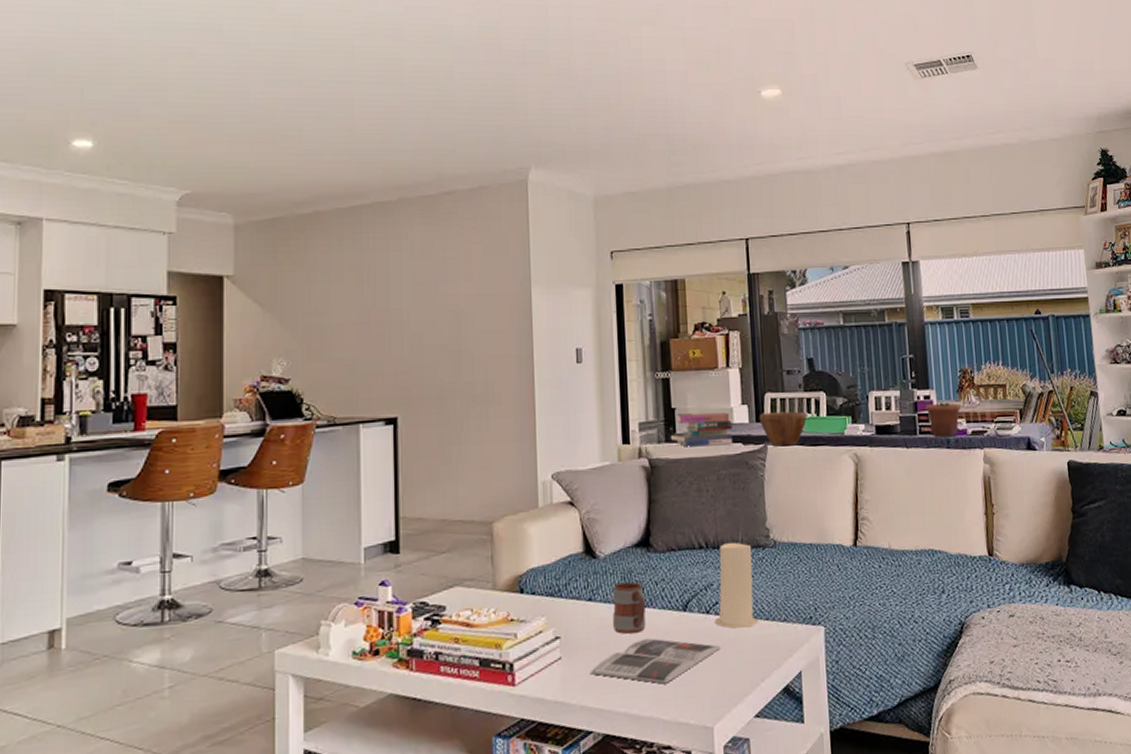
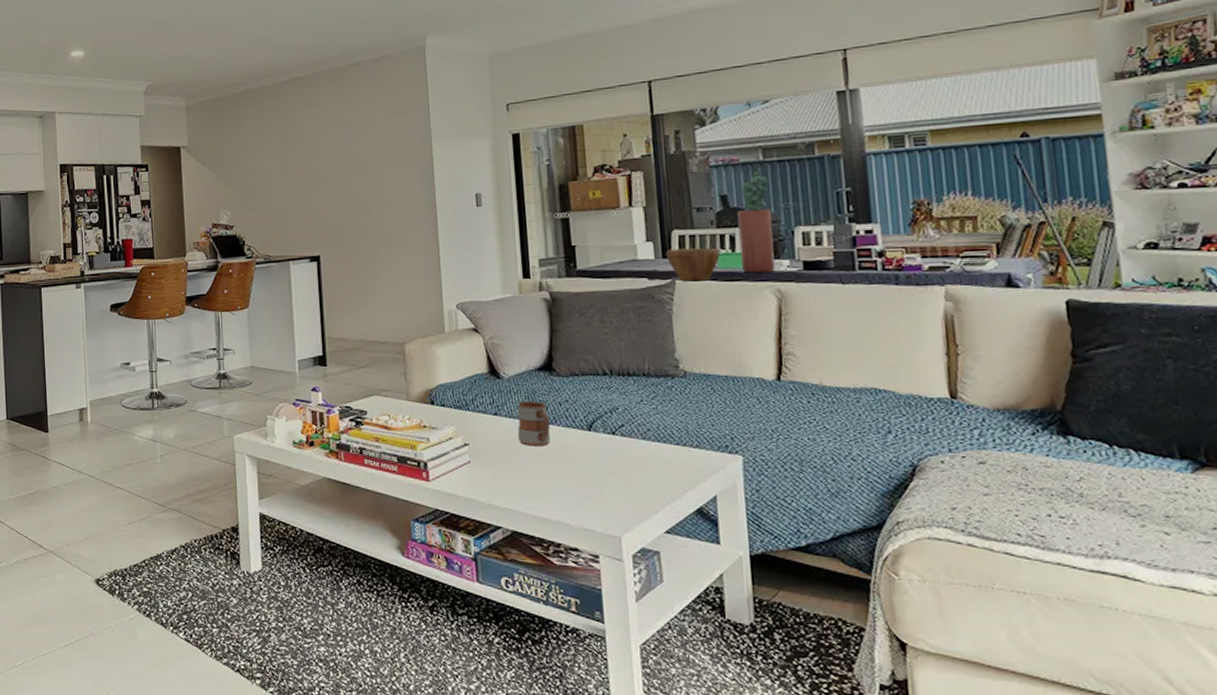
magazine: present [590,638,721,684] -> none [498,452,628,493]
books: present [670,412,733,447] -> none [571,248,637,282]
candle: present [713,542,759,629] -> none [620,370,669,450]
vase: none [822,330,853,438] -> present [737,166,775,273]
planter: present [925,402,961,438] -> none [866,236,914,273]

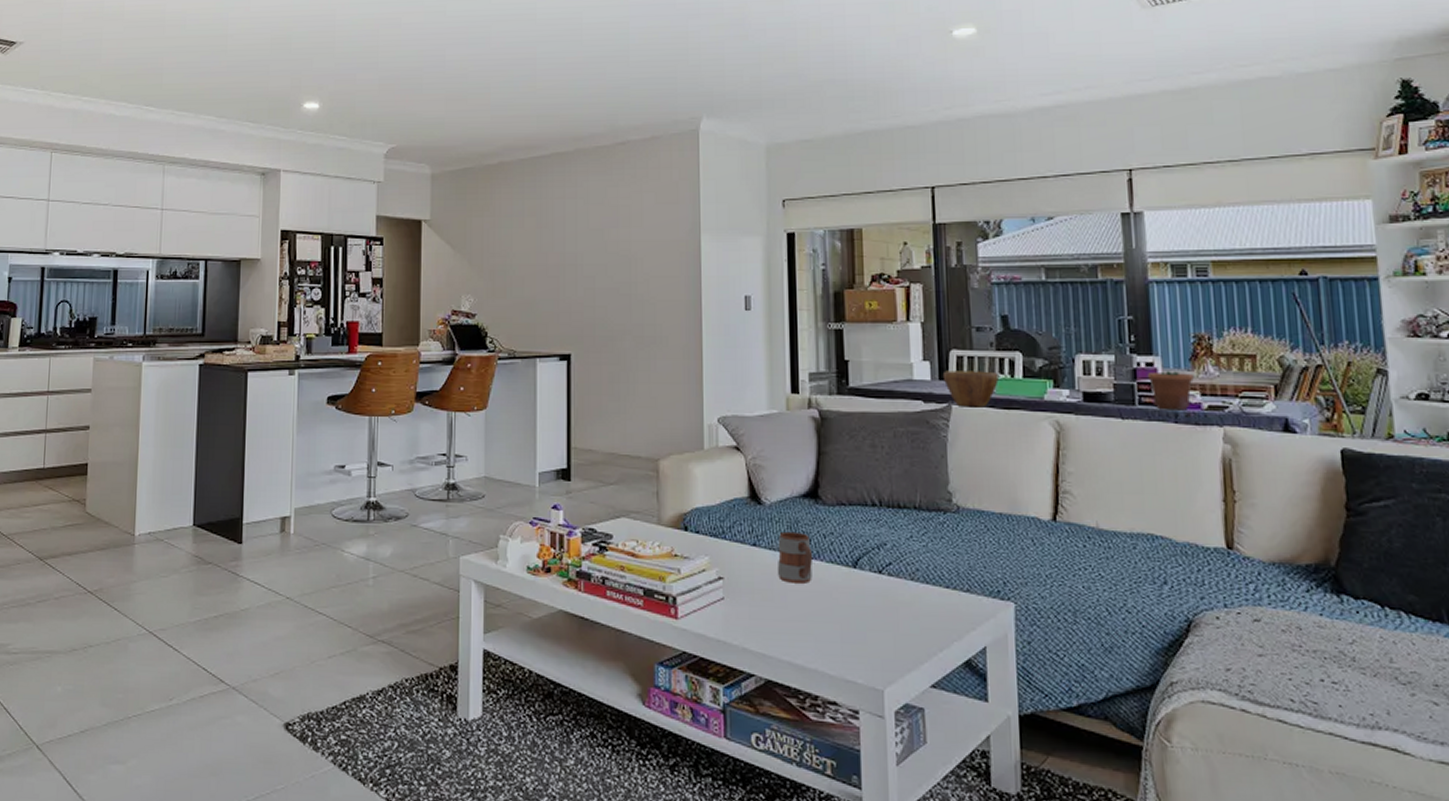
vase: present [737,166,775,273] -> none [1018,286,1055,402]
planter: none [866,236,914,273] -> present [1147,371,1194,410]

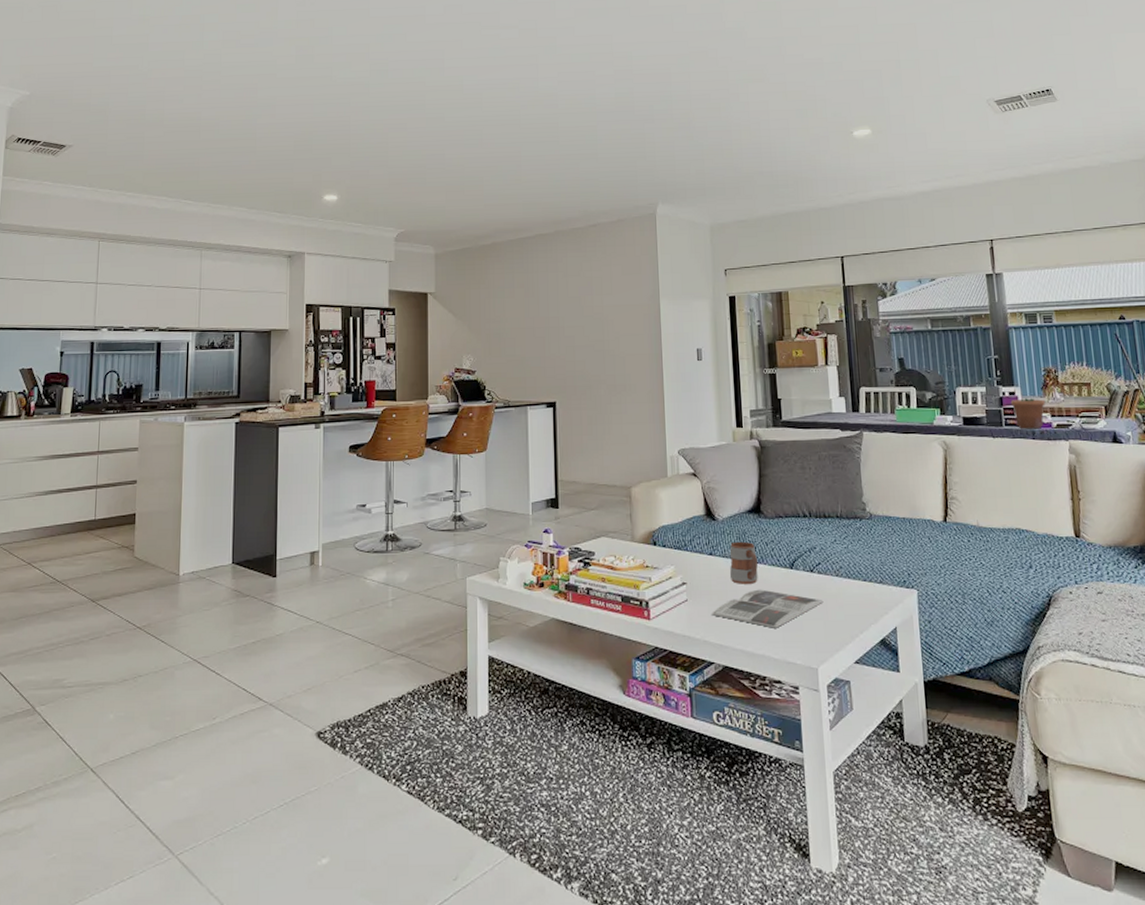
magazine: none [753,590,894,639] -> present [712,589,824,628]
bowl: present [942,371,999,407] -> none [855,403,898,433]

